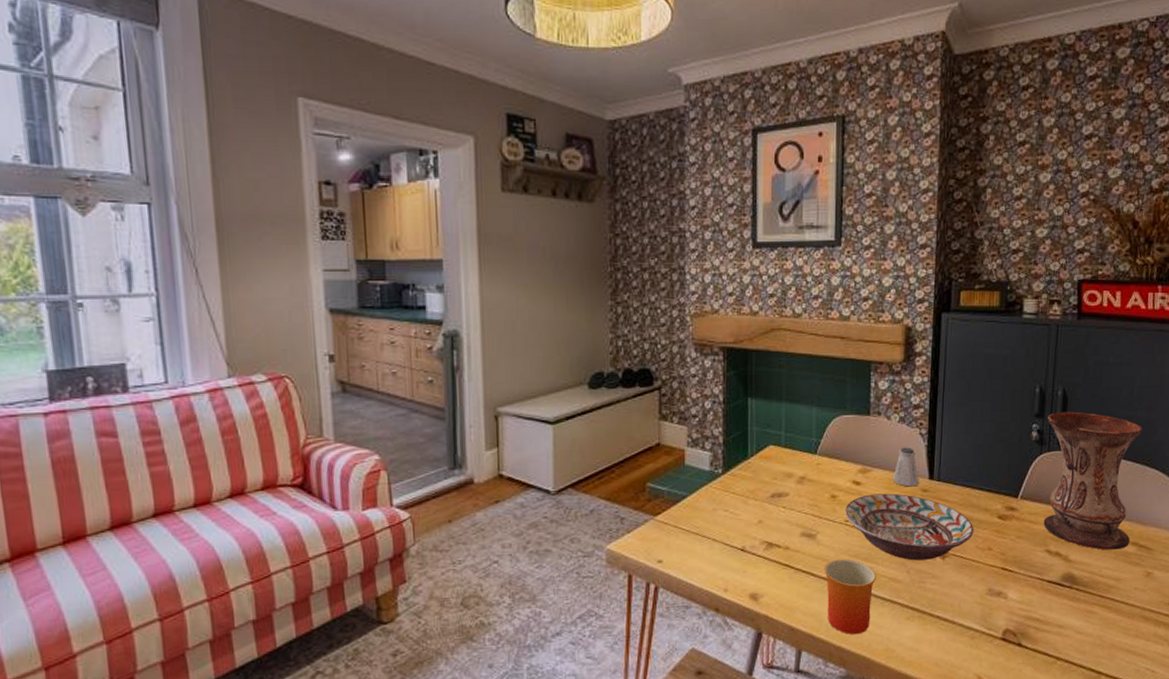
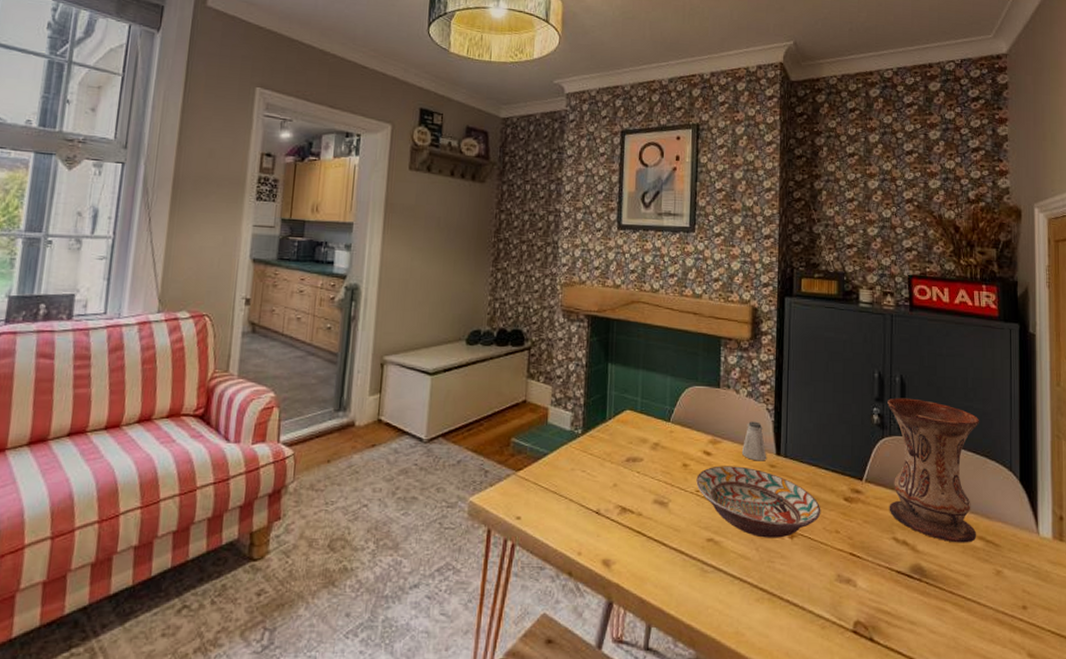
mug: present [824,559,876,635] -> none [675,530,726,613]

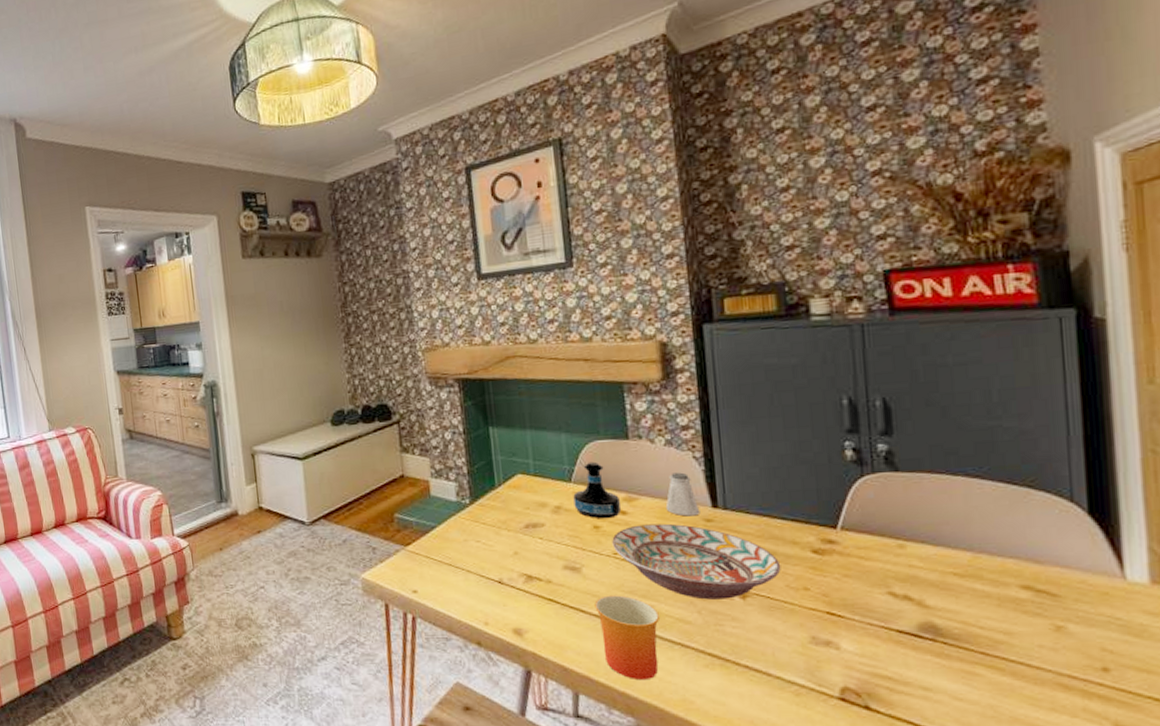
tequila bottle: none [670,405,708,458] -> present [573,461,622,519]
mug: none [675,530,726,613] -> present [594,595,659,681]
vase: present [887,397,979,543] -> none [865,424,1020,595]

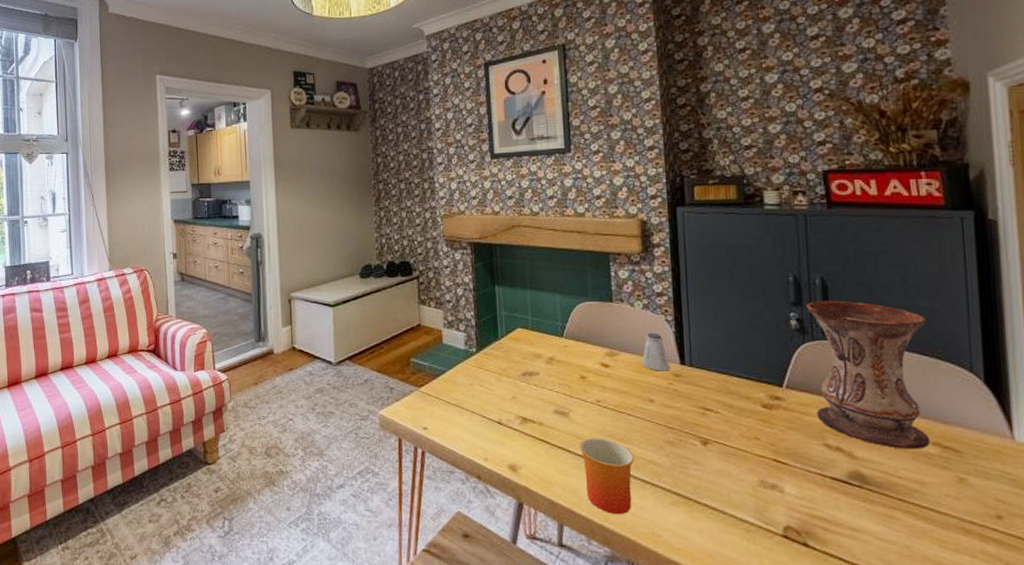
tequila bottle: present [573,461,622,519] -> none [564,320,605,371]
decorative bowl: present [612,523,781,600] -> none [596,377,737,445]
vase: none [865,424,1020,595] -> present [807,300,931,449]

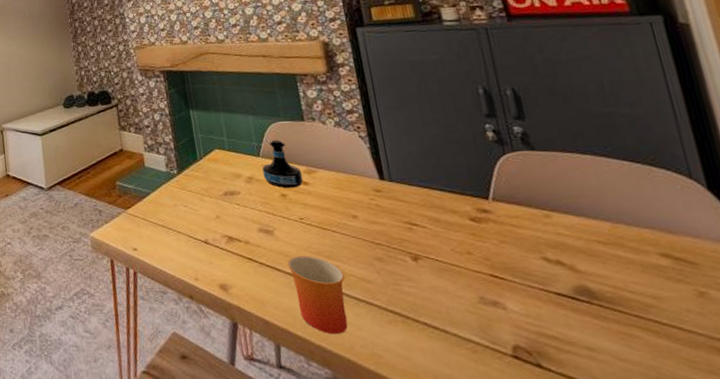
tequila bottle: none [564,320,605,371] -> present [262,139,303,189]
saltshaker: present [641,333,671,371] -> none [340,149,370,187]
vase: present [807,300,931,449] -> none [501,110,659,262]

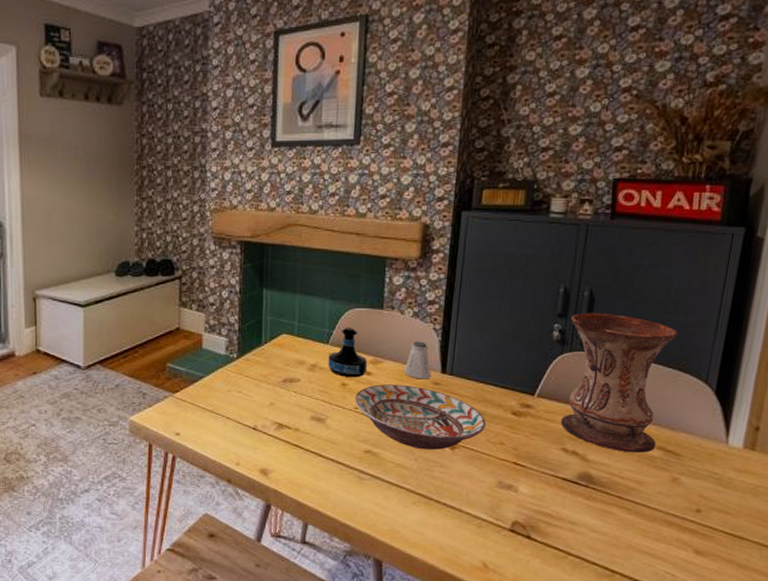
mug: present [287,256,348,335] -> none [332,443,384,514]
decorative bowl: none [297,193,446,261] -> present [355,384,487,450]
saltshaker: none [340,149,370,187] -> present [404,341,431,379]
vase: none [501,110,659,262] -> present [560,313,678,453]

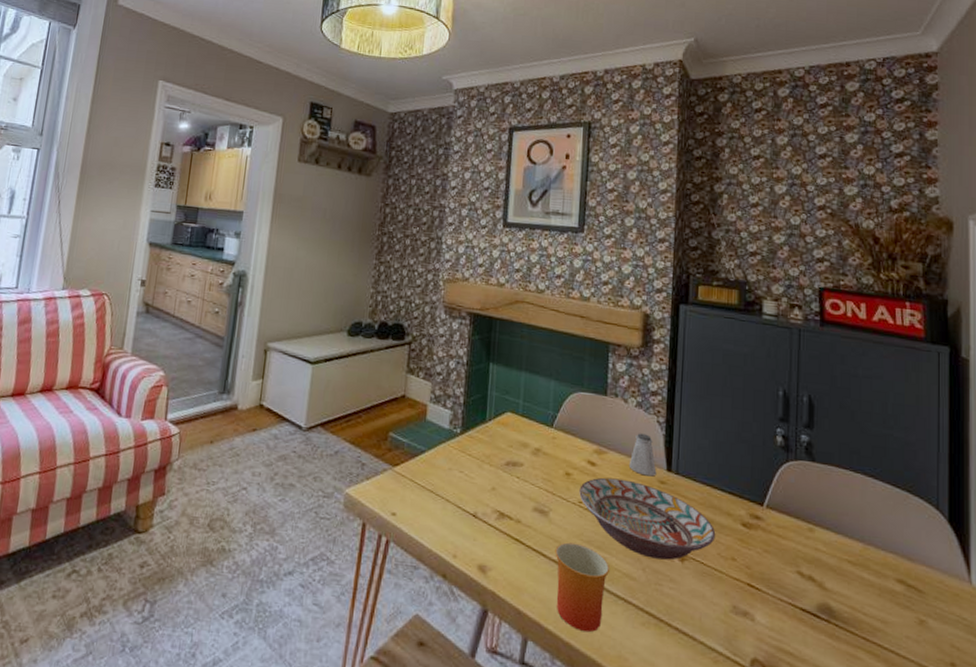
tequila bottle: present [328,327,368,378] -> none [552,411,593,468]
mug: none [332,443,384,514] -> present [555,542,609,633]
vase: present [560,313,678,453] -> none [793,419,900,586]

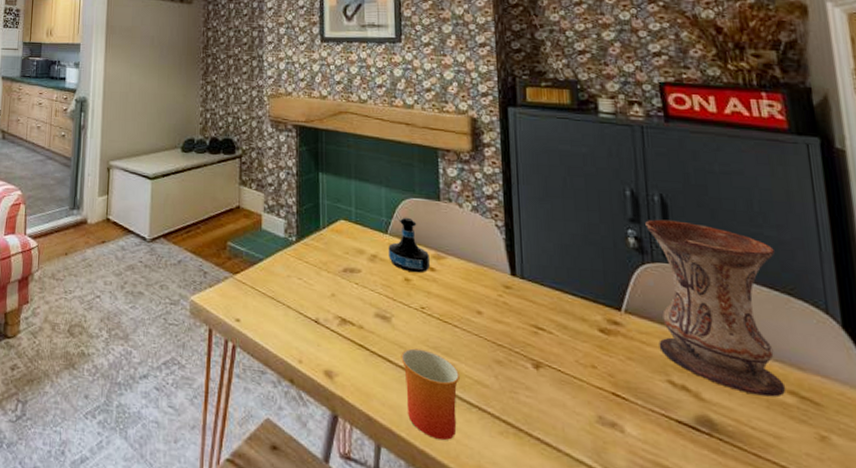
tequila bottle: none [552,411,593,468] -> present [388,217,431,273]
decorative bowl: present [579,477,716,560] -> none [420,283,571,368]
saltshaker: present [628,433,657,477] -> none [469,237,500,281]
vase: none [793,419,900,586] -> present [645,219,786,397]

